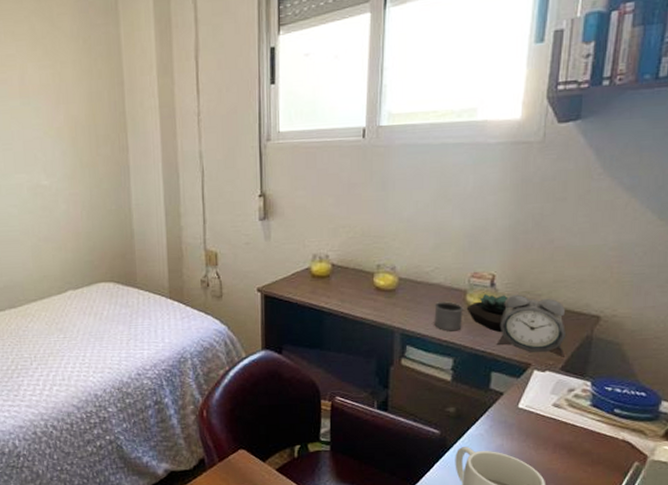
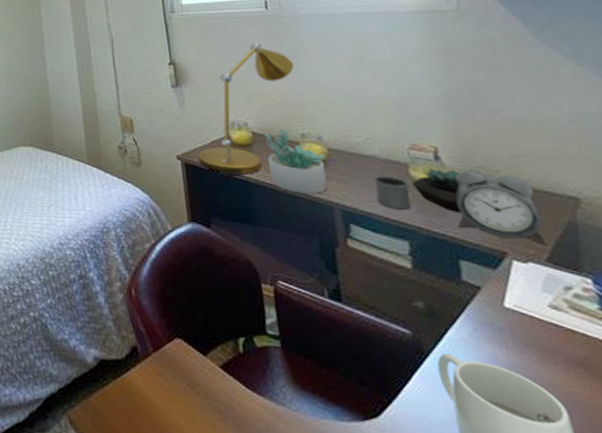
desk lamp: none [277,173,381,306] -> present [198,42,294,176]
succulent plant: none [342,260,396,321] -> present [264,129,328,195]

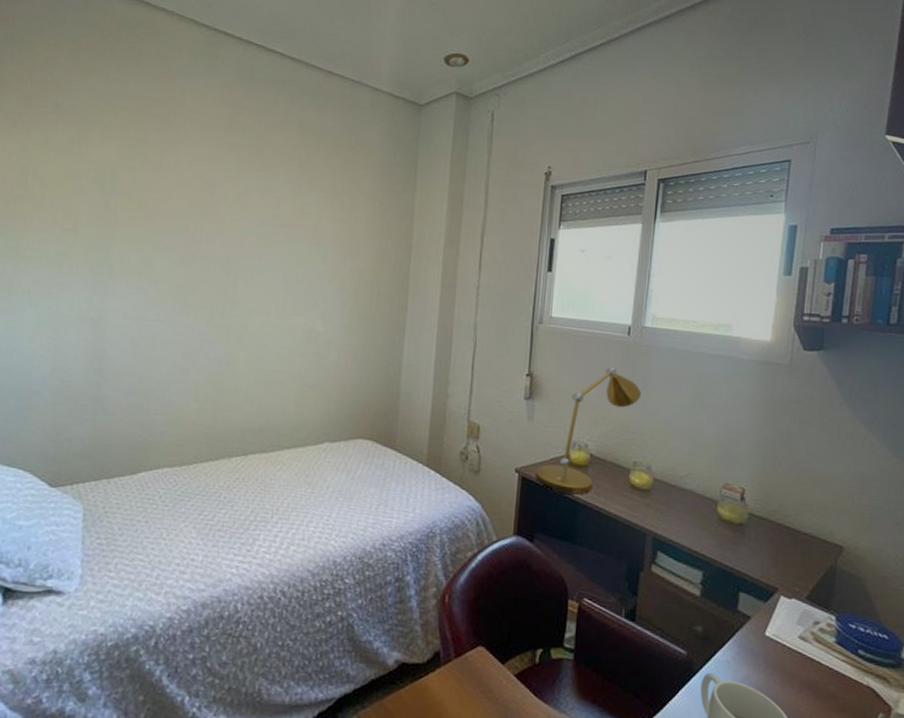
succulent plant: present [264,129,328,195] -> none [597,454,650,520]
mug: present [373,174,412,210] -> none [685,508,714,543]
succulent plant: present [411,169,461,212] -> none [717,508,757,549]
alarm clock: present [455,169,548,246] -> none [745,512,812,586]

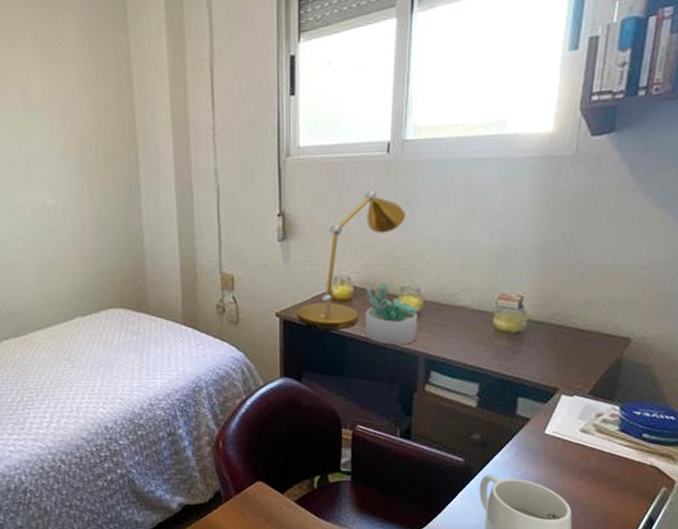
succulent plant: none [597,454,650,520] -> present [364,282,420,346]

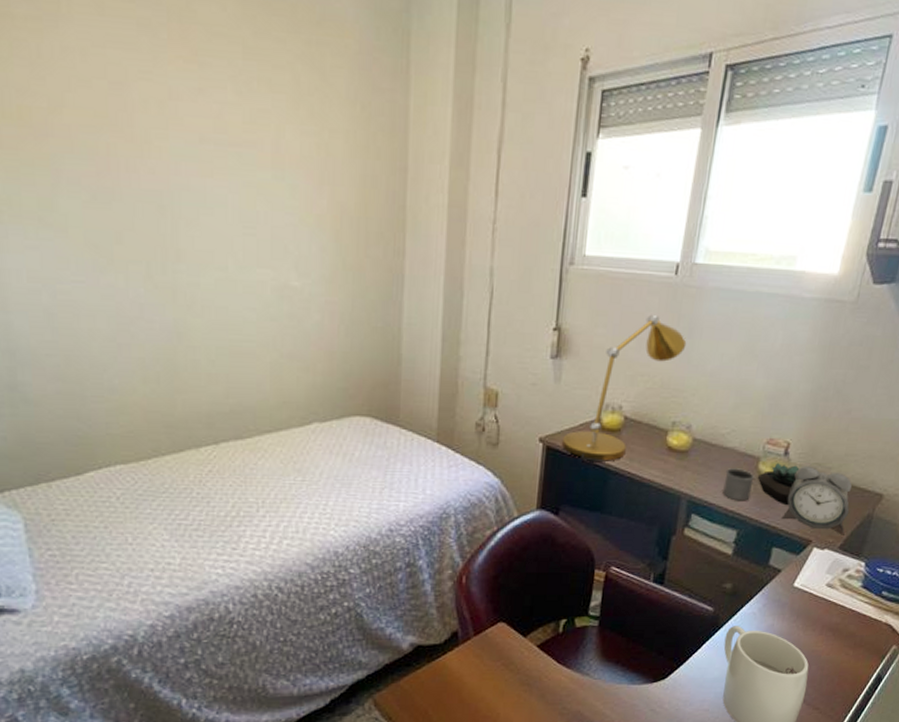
succulent plant: present [364,282,420,346] -> none [630,415,689,484]
mug: none [460,324,490,356] -> present [723,467,754,501]
succulent plant: none [493,317,537,356] -> present [757,463,800,505]
alarm clock: none [523,316,596,381] -> present [781,465,853,535]

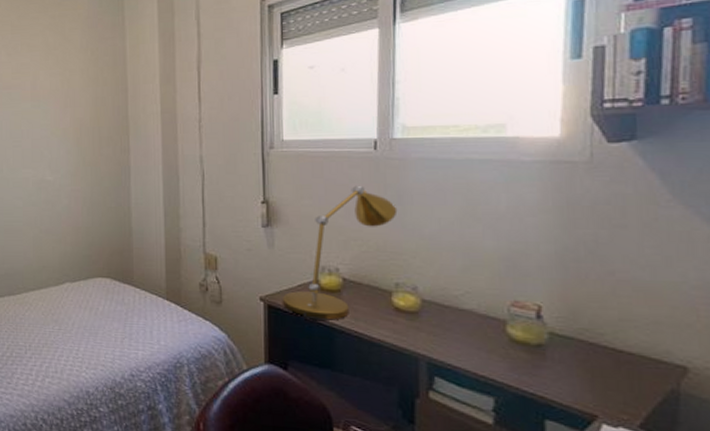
mug: present [723,467,754,501] -> none [467,329,504,366]
succulent plant: present [757,463,800,505] -> none [507,327,561,373]
alarm clock: present [781,465,853,535] -> none [549,330,643,413]

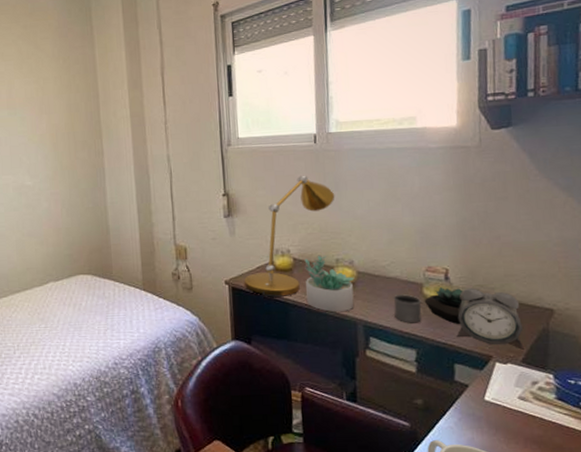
succulent plant: none [356,277,418,345] -> present [304,255,355,313]
mug: none [467,329,504,366] -> present [393,293,422,323]
succulent plant: none [507,327,561,373] -> present [424,288,463,324]
alarm clock: none [549,330,643,413] -> present [456,287,524,350]

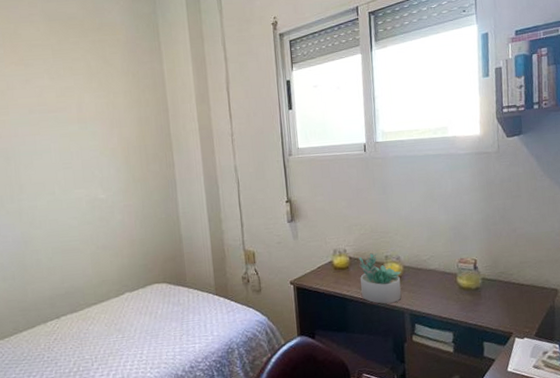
desk lamp: present [244,175,335,298] -> none [307,181,383,294]
mug: present [393,293,422,323] -> none [433,283,457,309]
succulent plant: present [424,288,463,324] -> none [458,276,489,307]
alarm clock: present [456,287,524,350] -> none [484,275,537,325]

